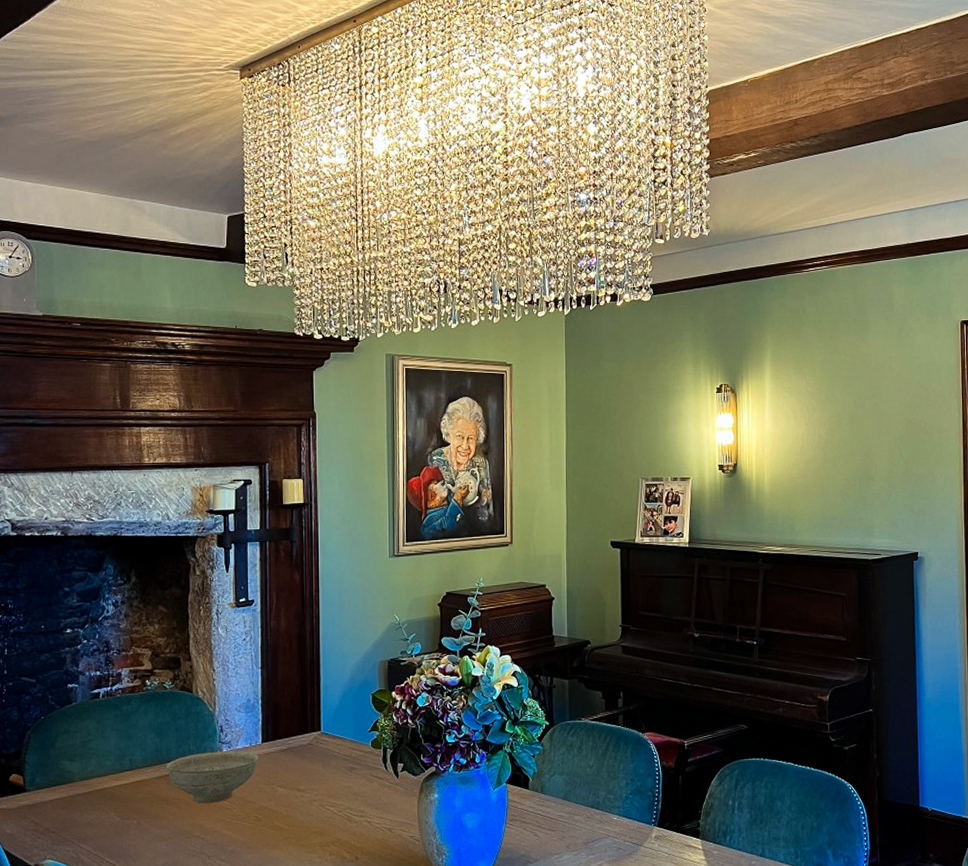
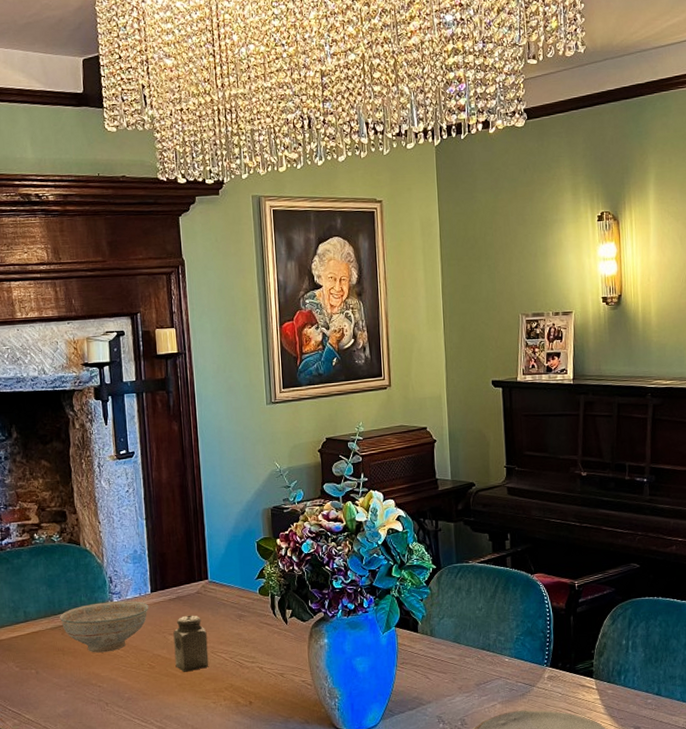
salt shaker: none [282,767,317,825] -> present [173,615,209,672]

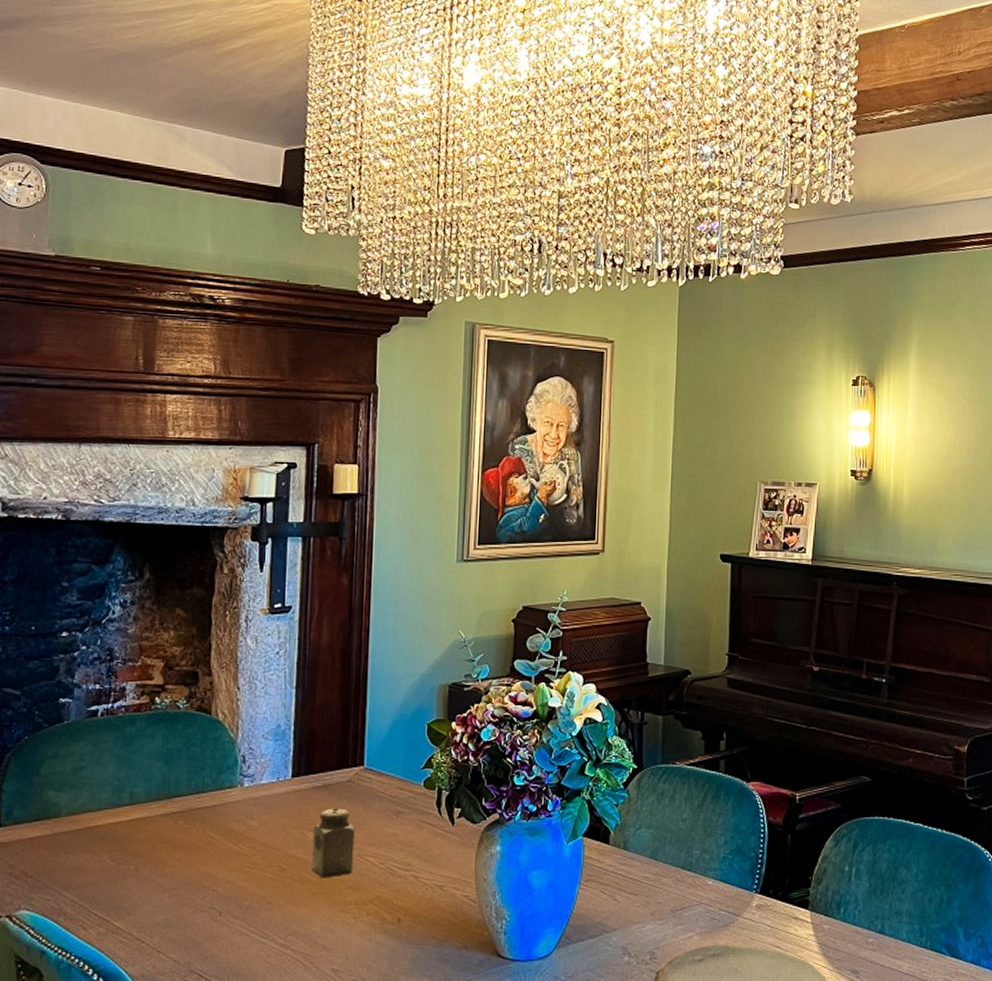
decorative bowl: present [60,600,149,653] -> none [174,786,288,848]

